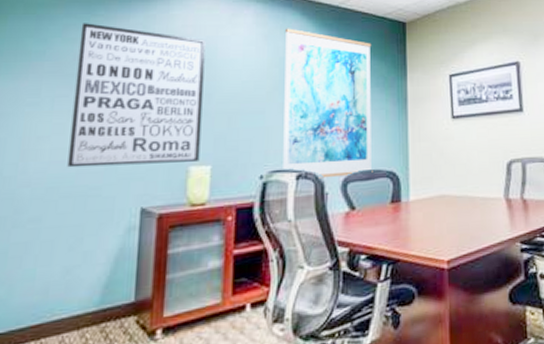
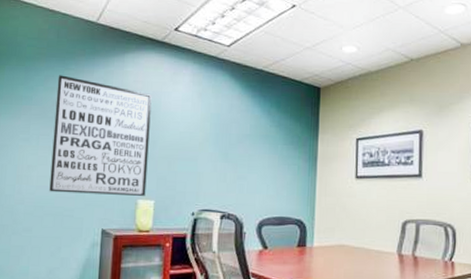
wall art: present [283,28,373,179] -> none [210,87,289,220]

